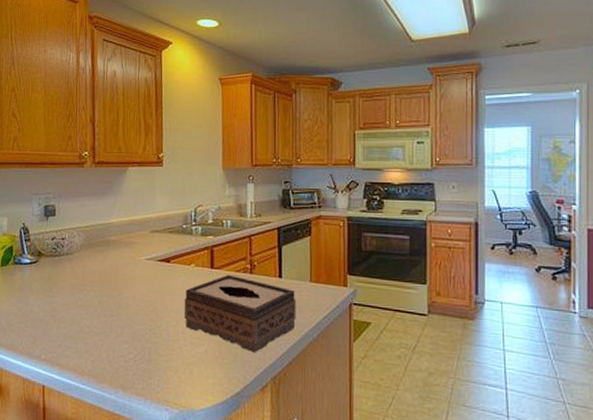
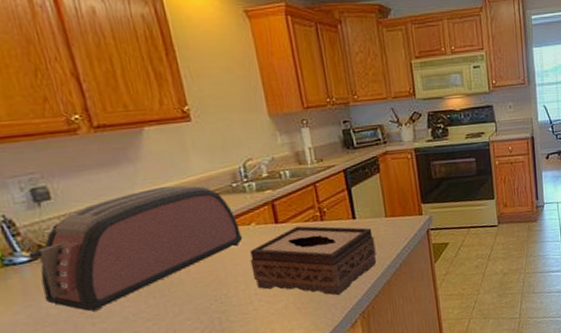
toaster: none [31,218,183,317] -> present [28,185,243,312]

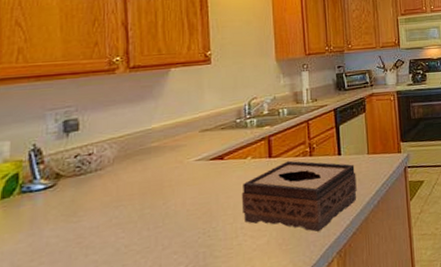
toaster: present [28,185,243,312] -> none [45,120,238,242]

